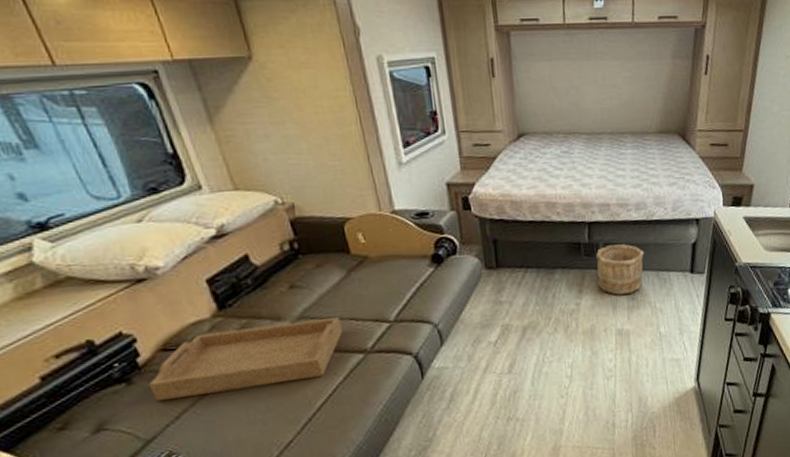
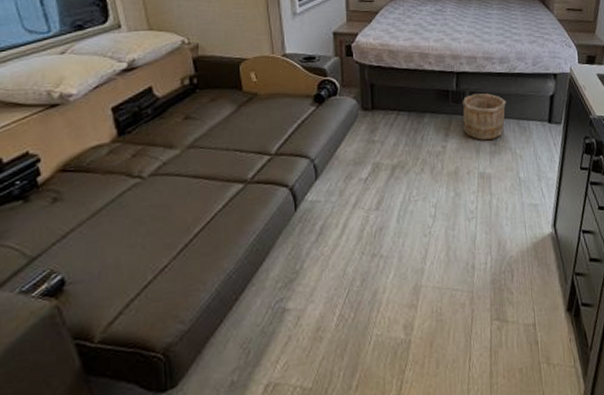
serving tray: present [148,317,344,402] -> none [43,148,228,220]

